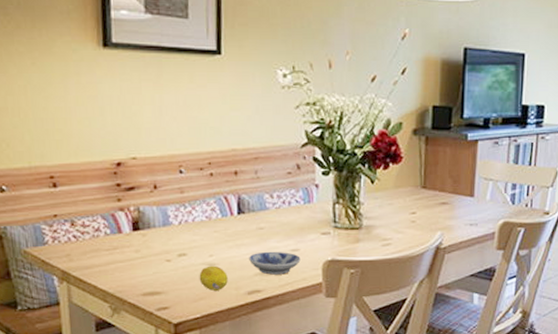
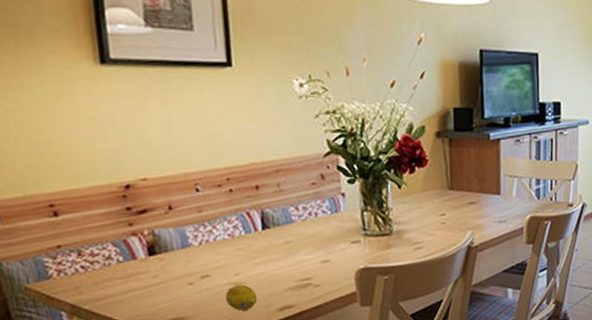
bowl: present [249,251,301,275] -> none [278,264,332,289]

